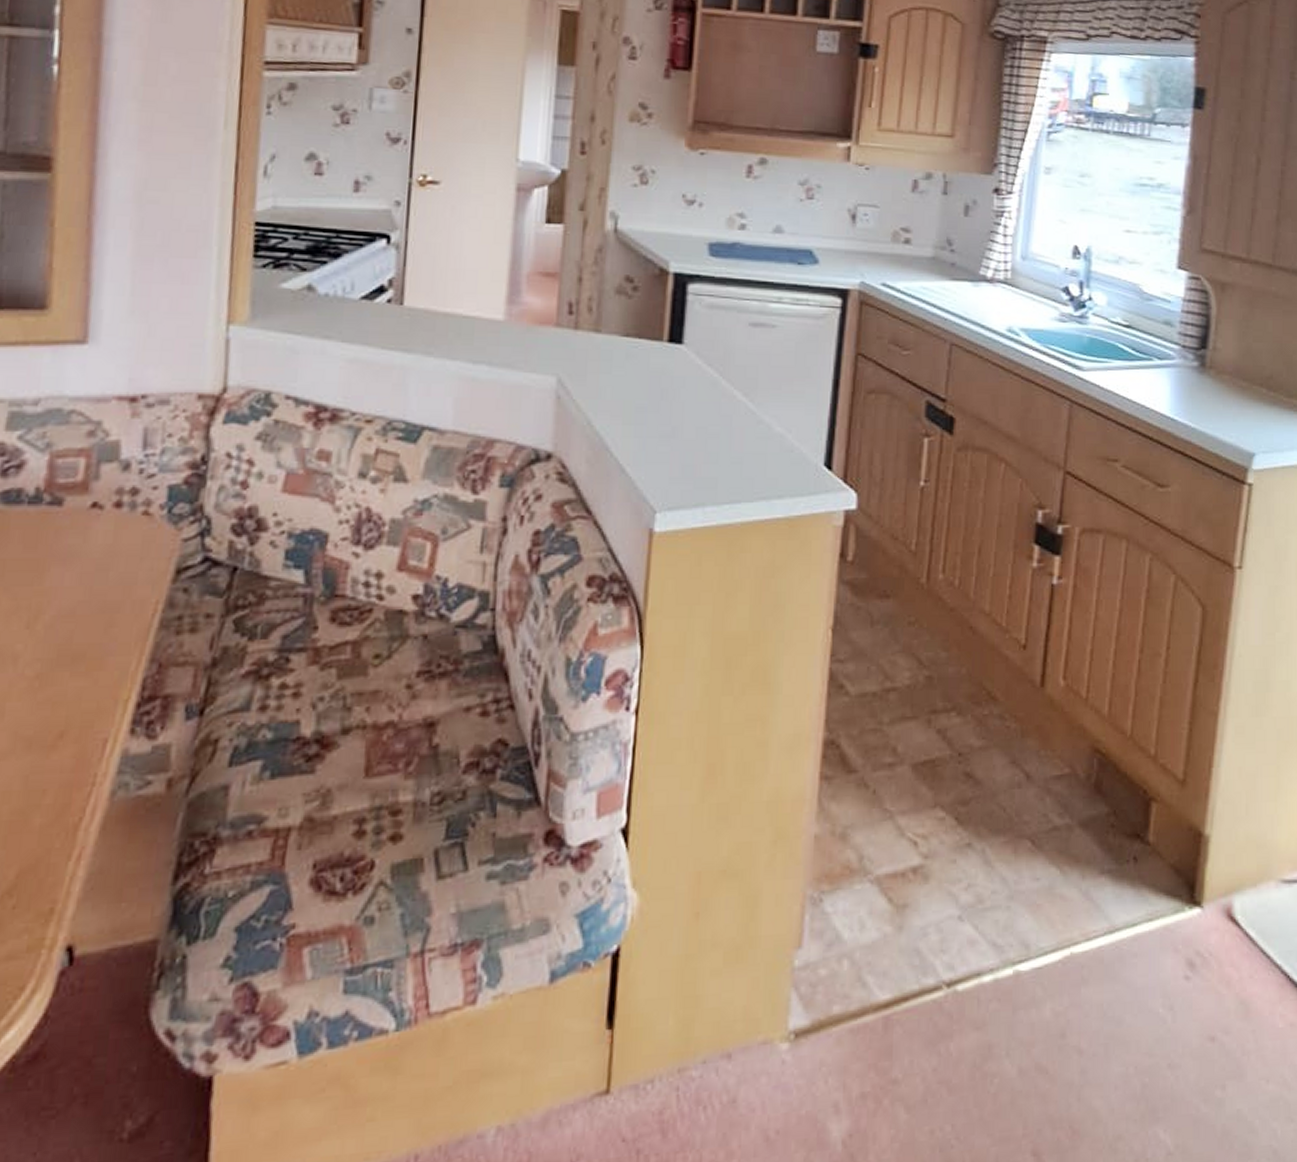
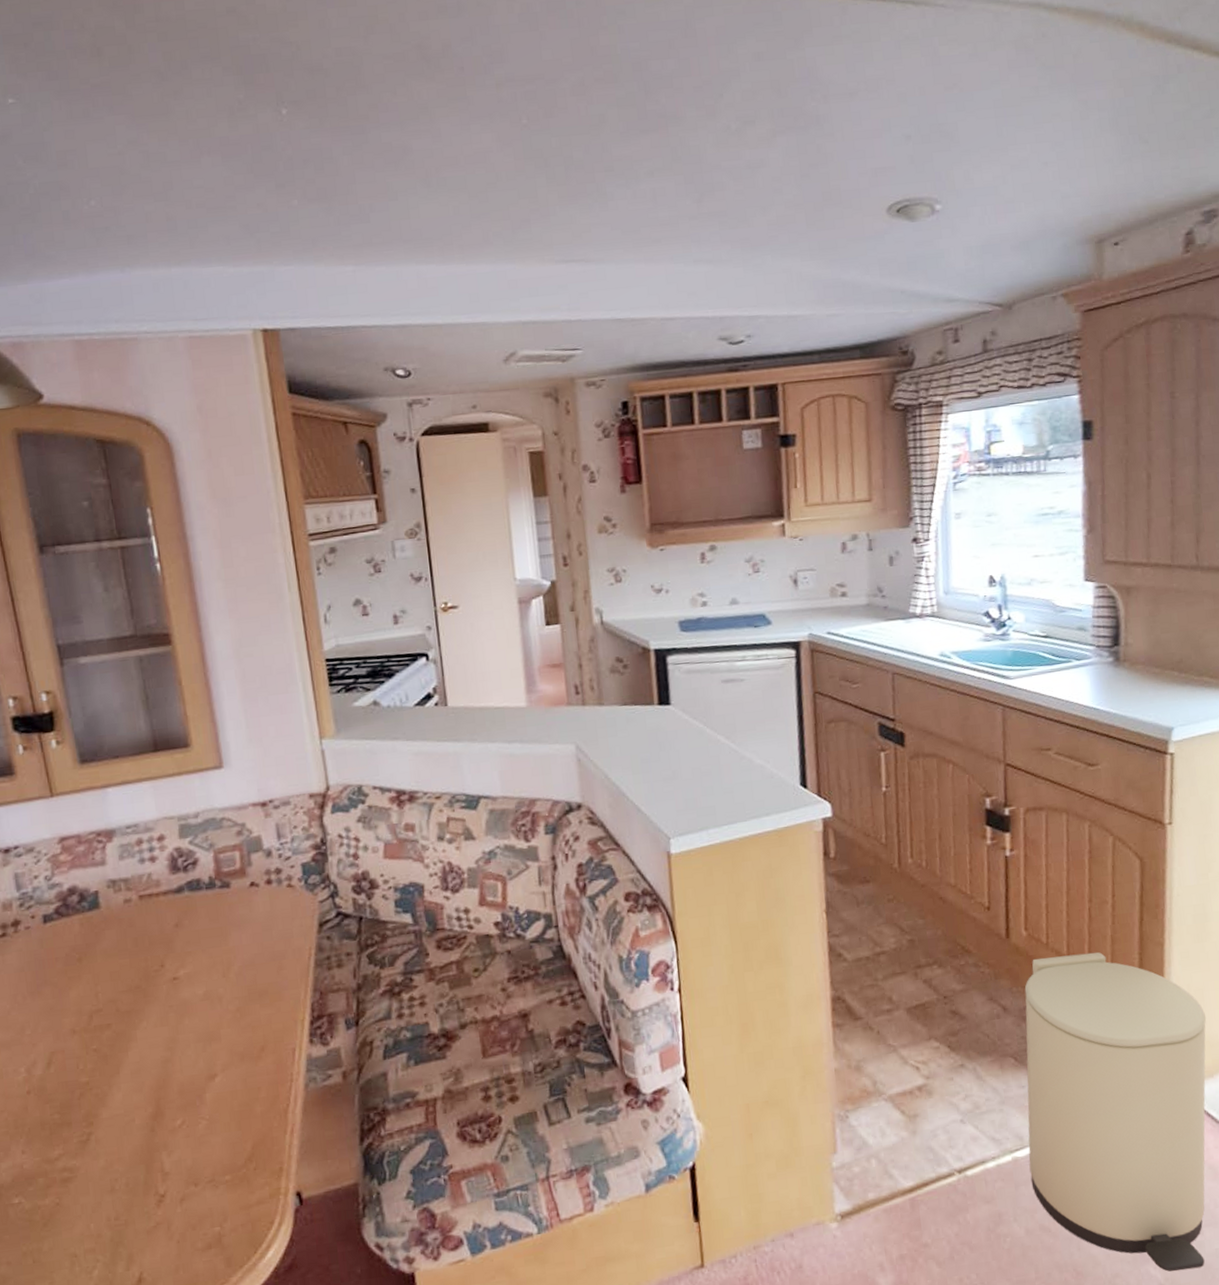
pedal bin: none [1032,715,1256,1137] -> present [1024,952,1207,1272]

